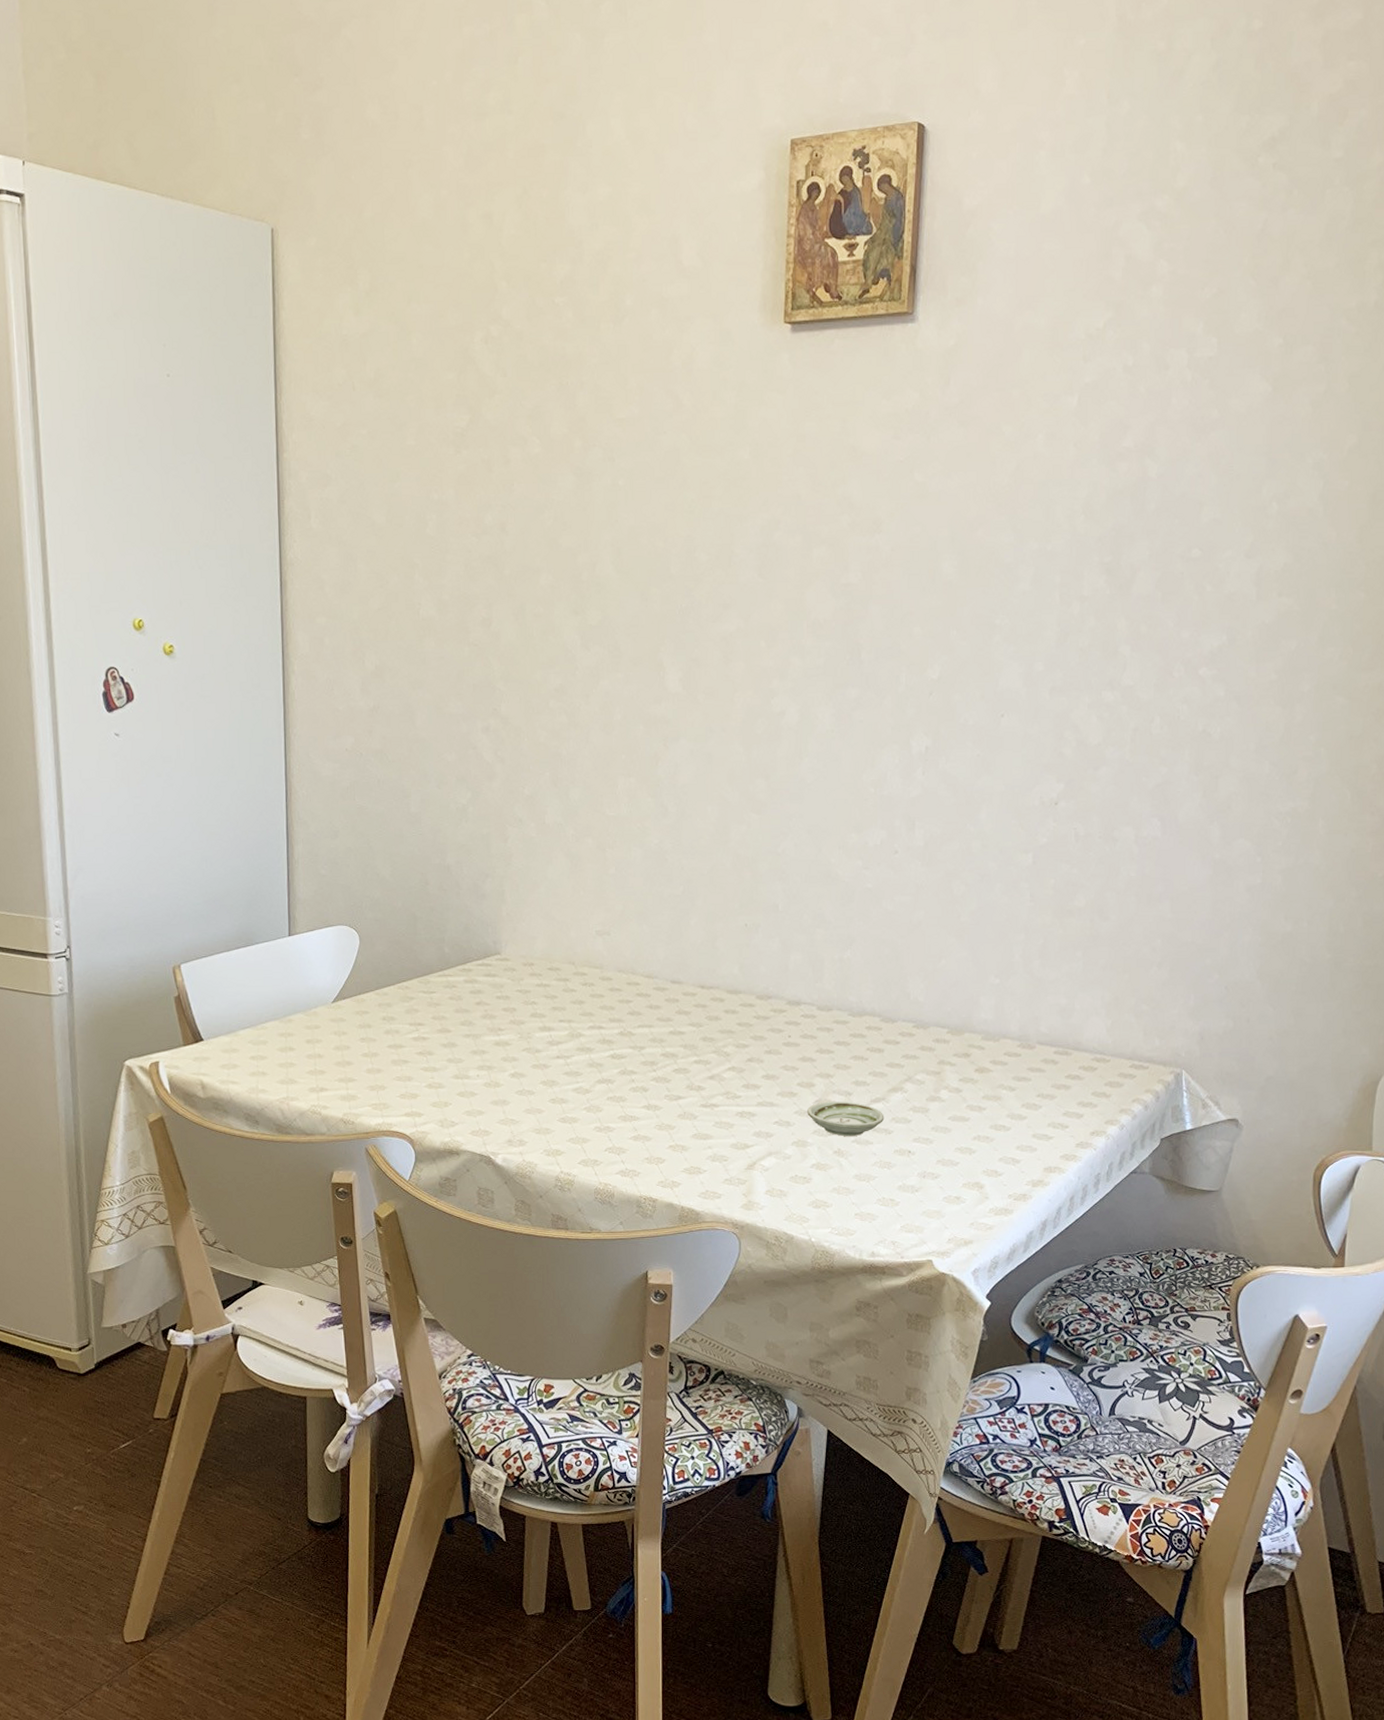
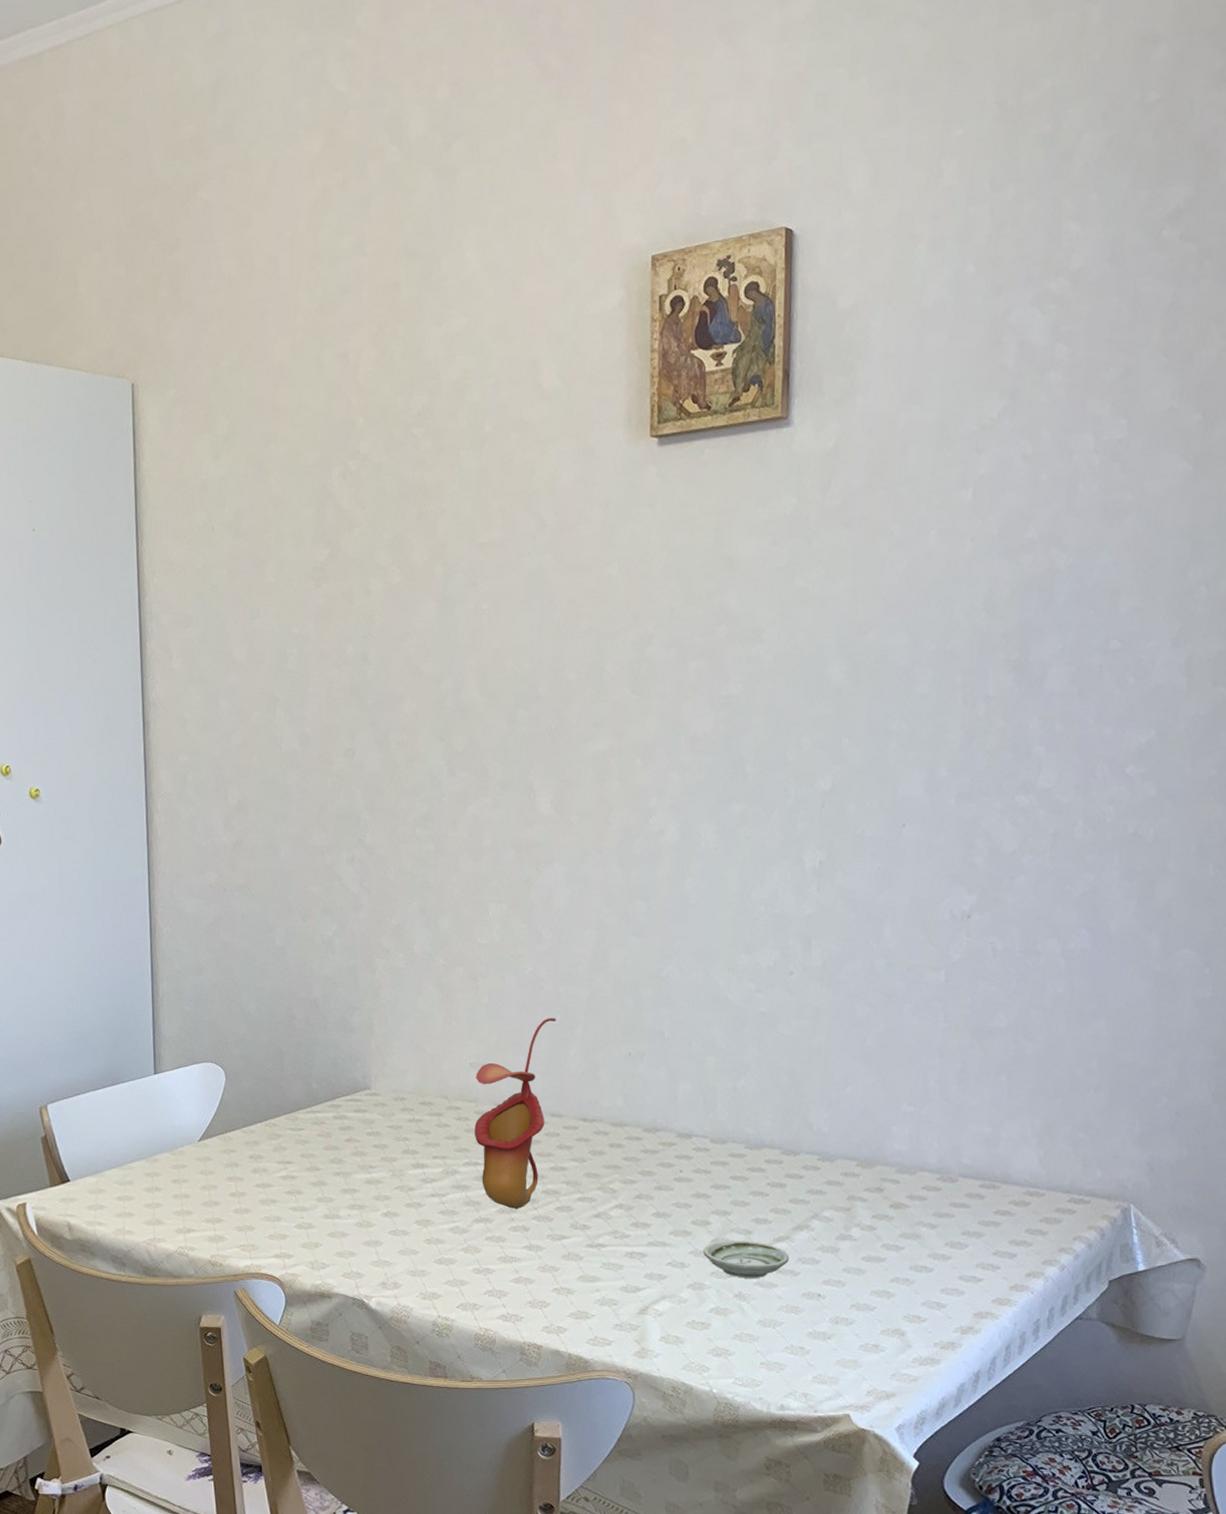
pitcher plant: none [599,889,679,1072] -> present [474,1018,556,1210]

